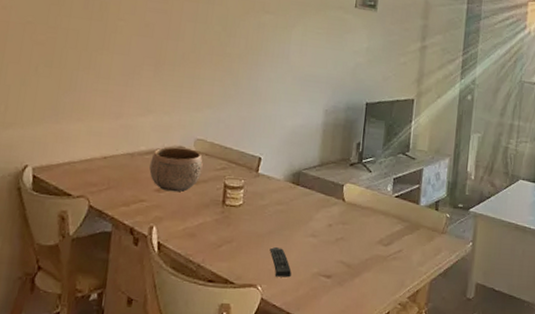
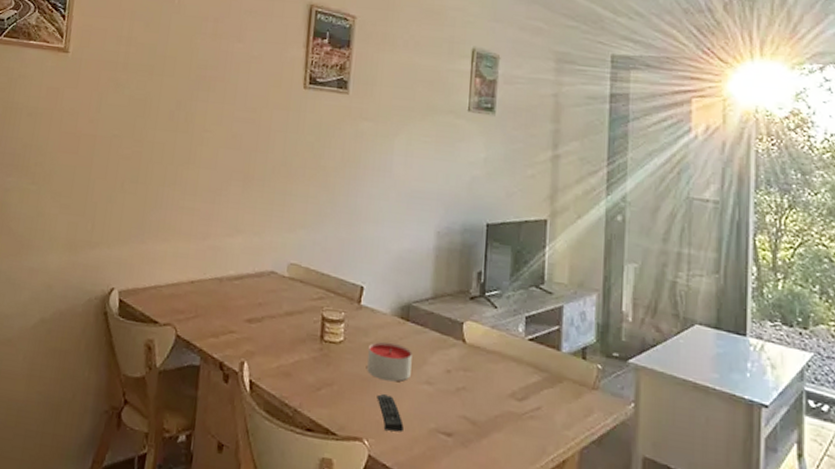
bowl: present [149,147,203,192] -> none [239,272,298,324]
candle: none [262,203,301,237] -> present [367,341,413,382]

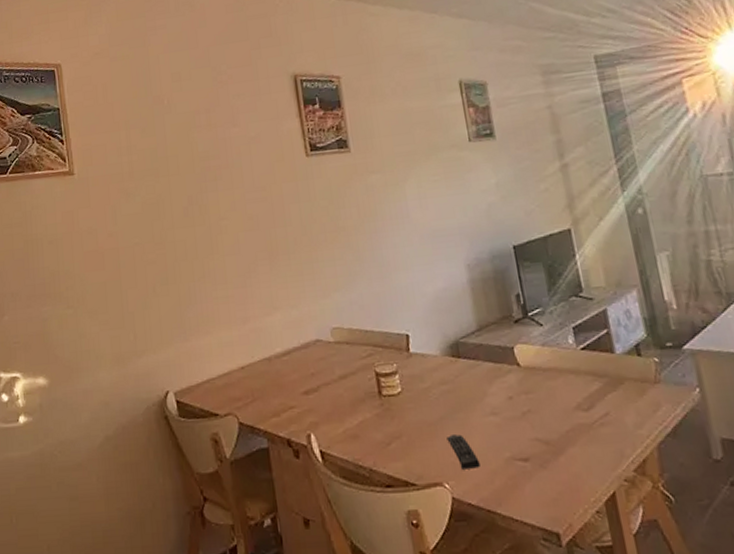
candle: present [367,341,413,382] -> none [427,382,475,421]

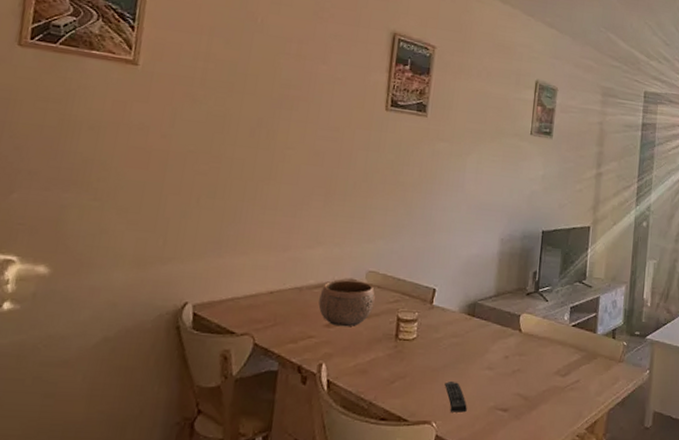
bowl: none [290,340,348,392] -> present [318,280,375,327]

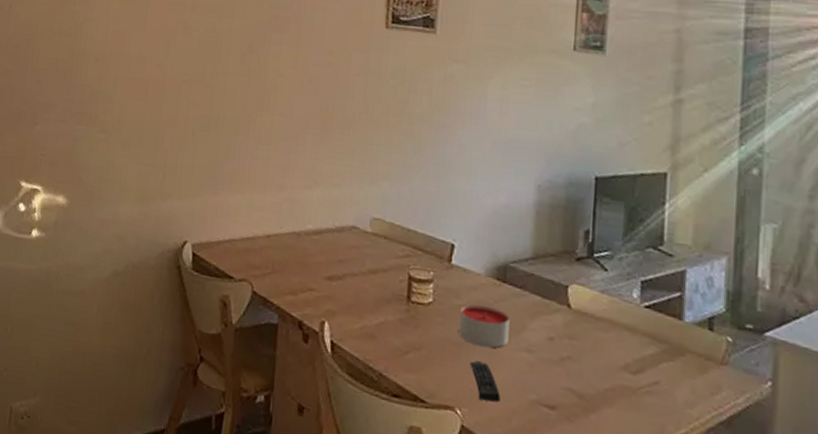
bowl: present [318,280,375,327] -> none [318,226,382,282]
candle: none [437,336,477,370] -> present [459,304,510,349]

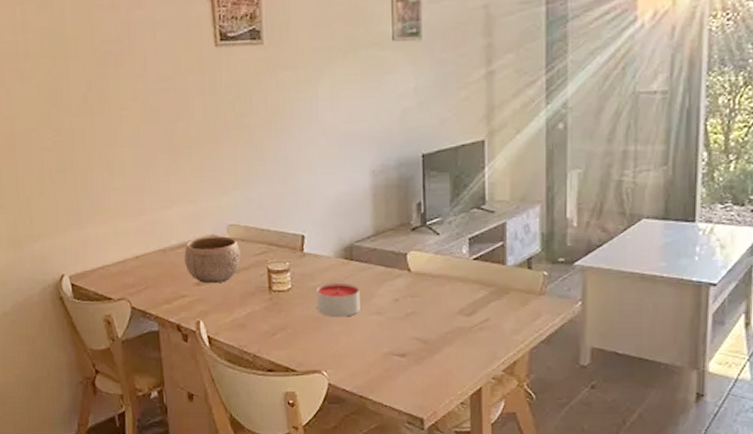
bowl: none [318,226,382,282] -> present [184,236,241,284]
remote control: present [470,360,501,403] -> none [330,328,359,360]

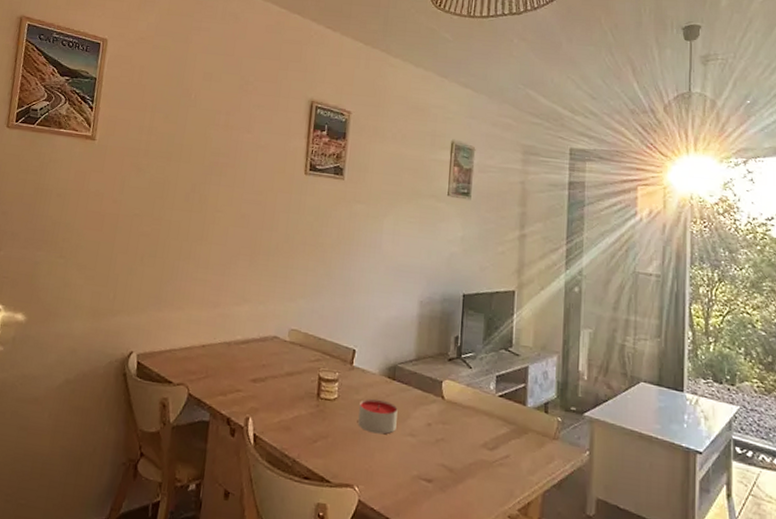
bowl: present [184,236,241,284] -> none [245,337,297,383]

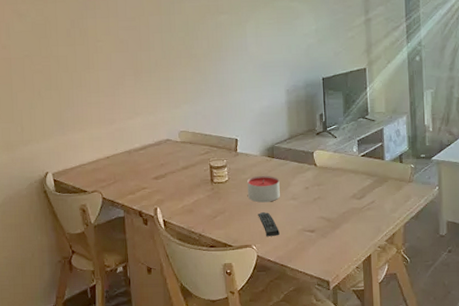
remote control: none [366,444,390,480] -> present [258,211,280,236]

